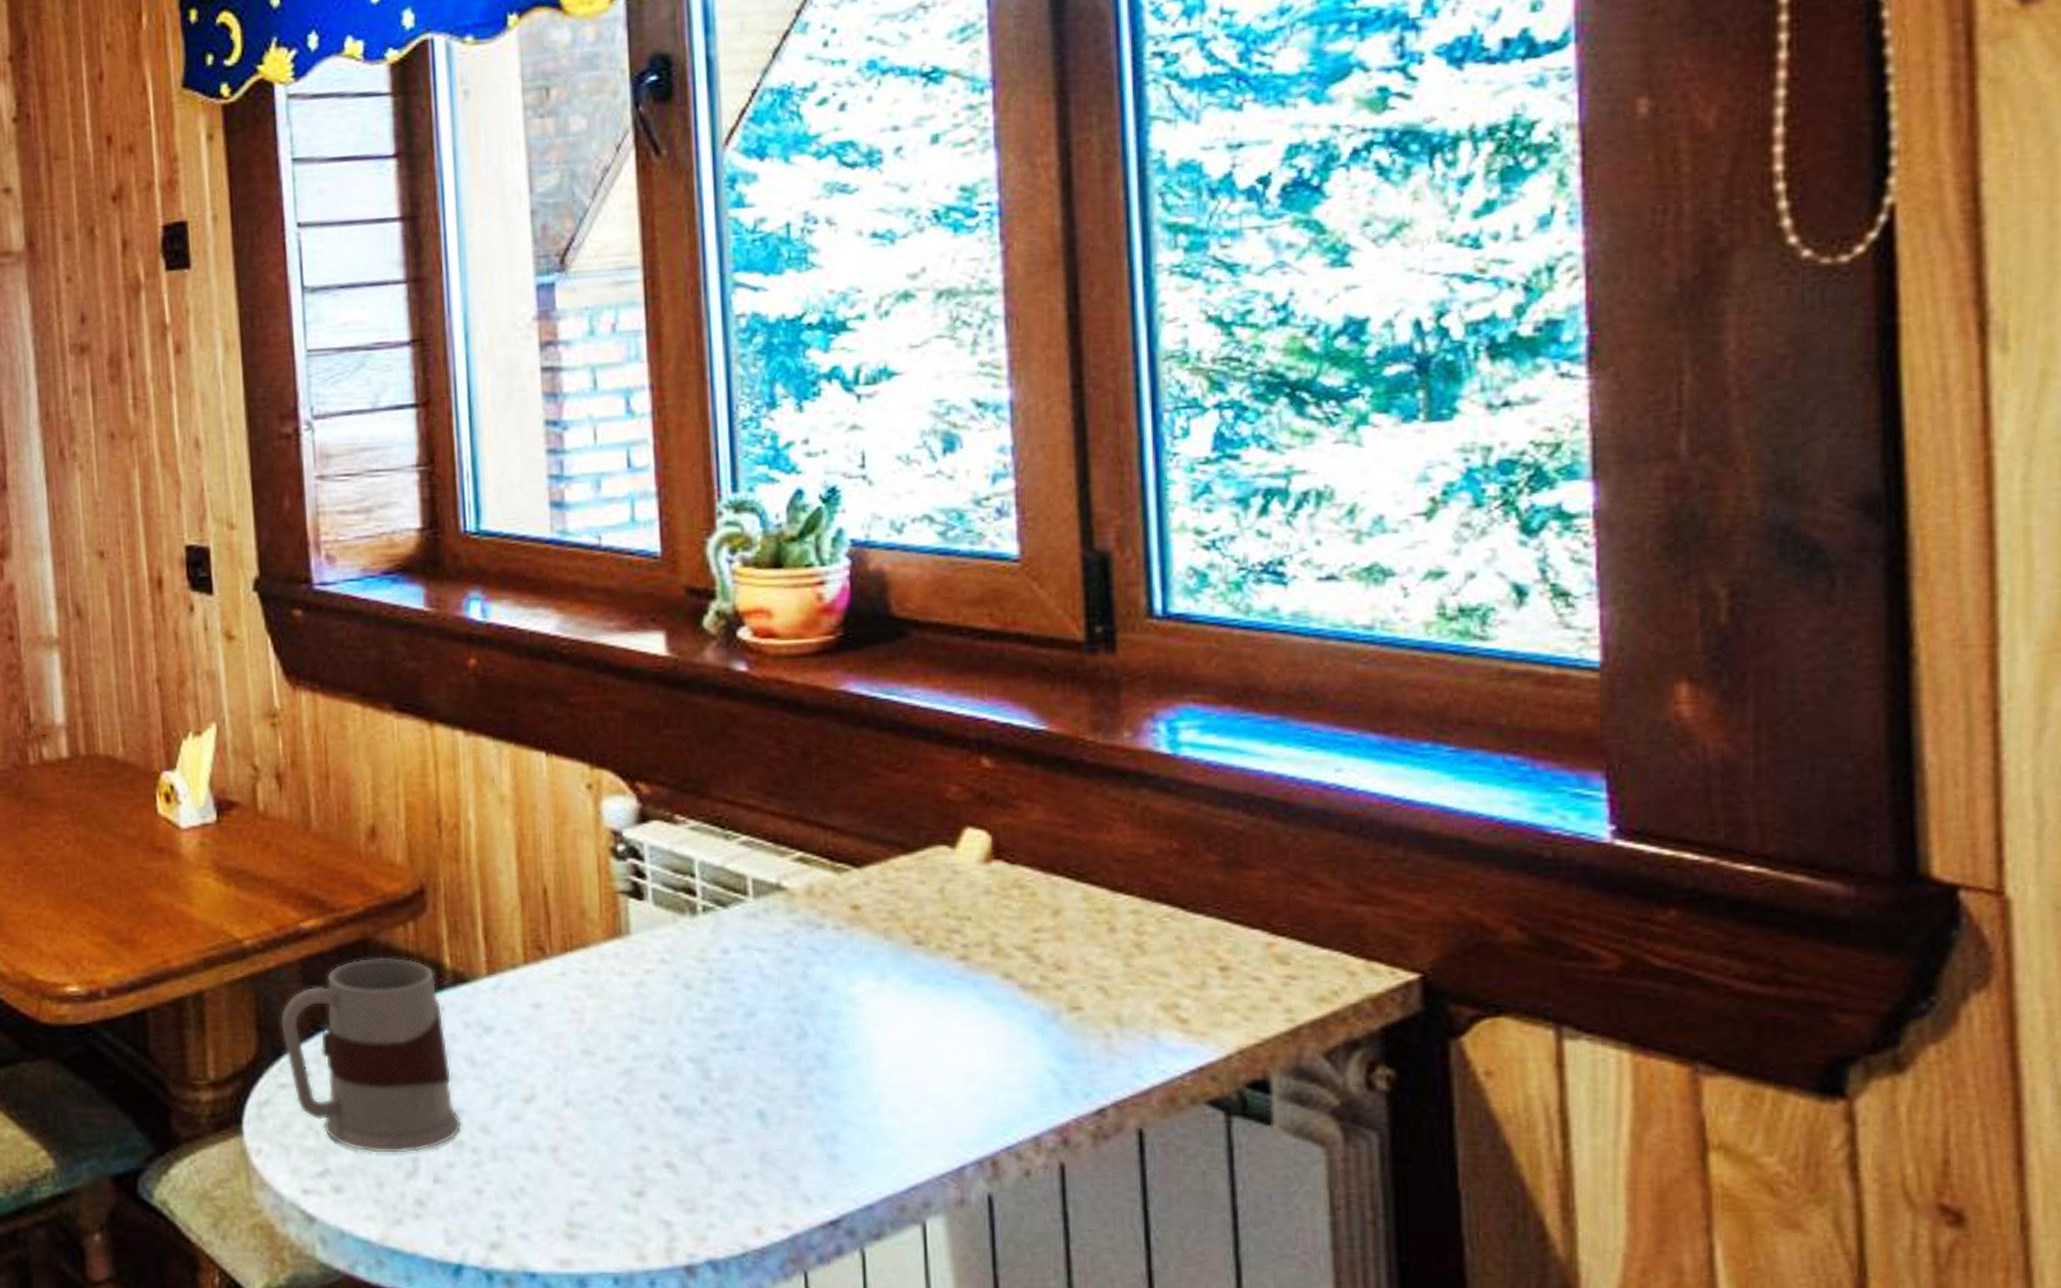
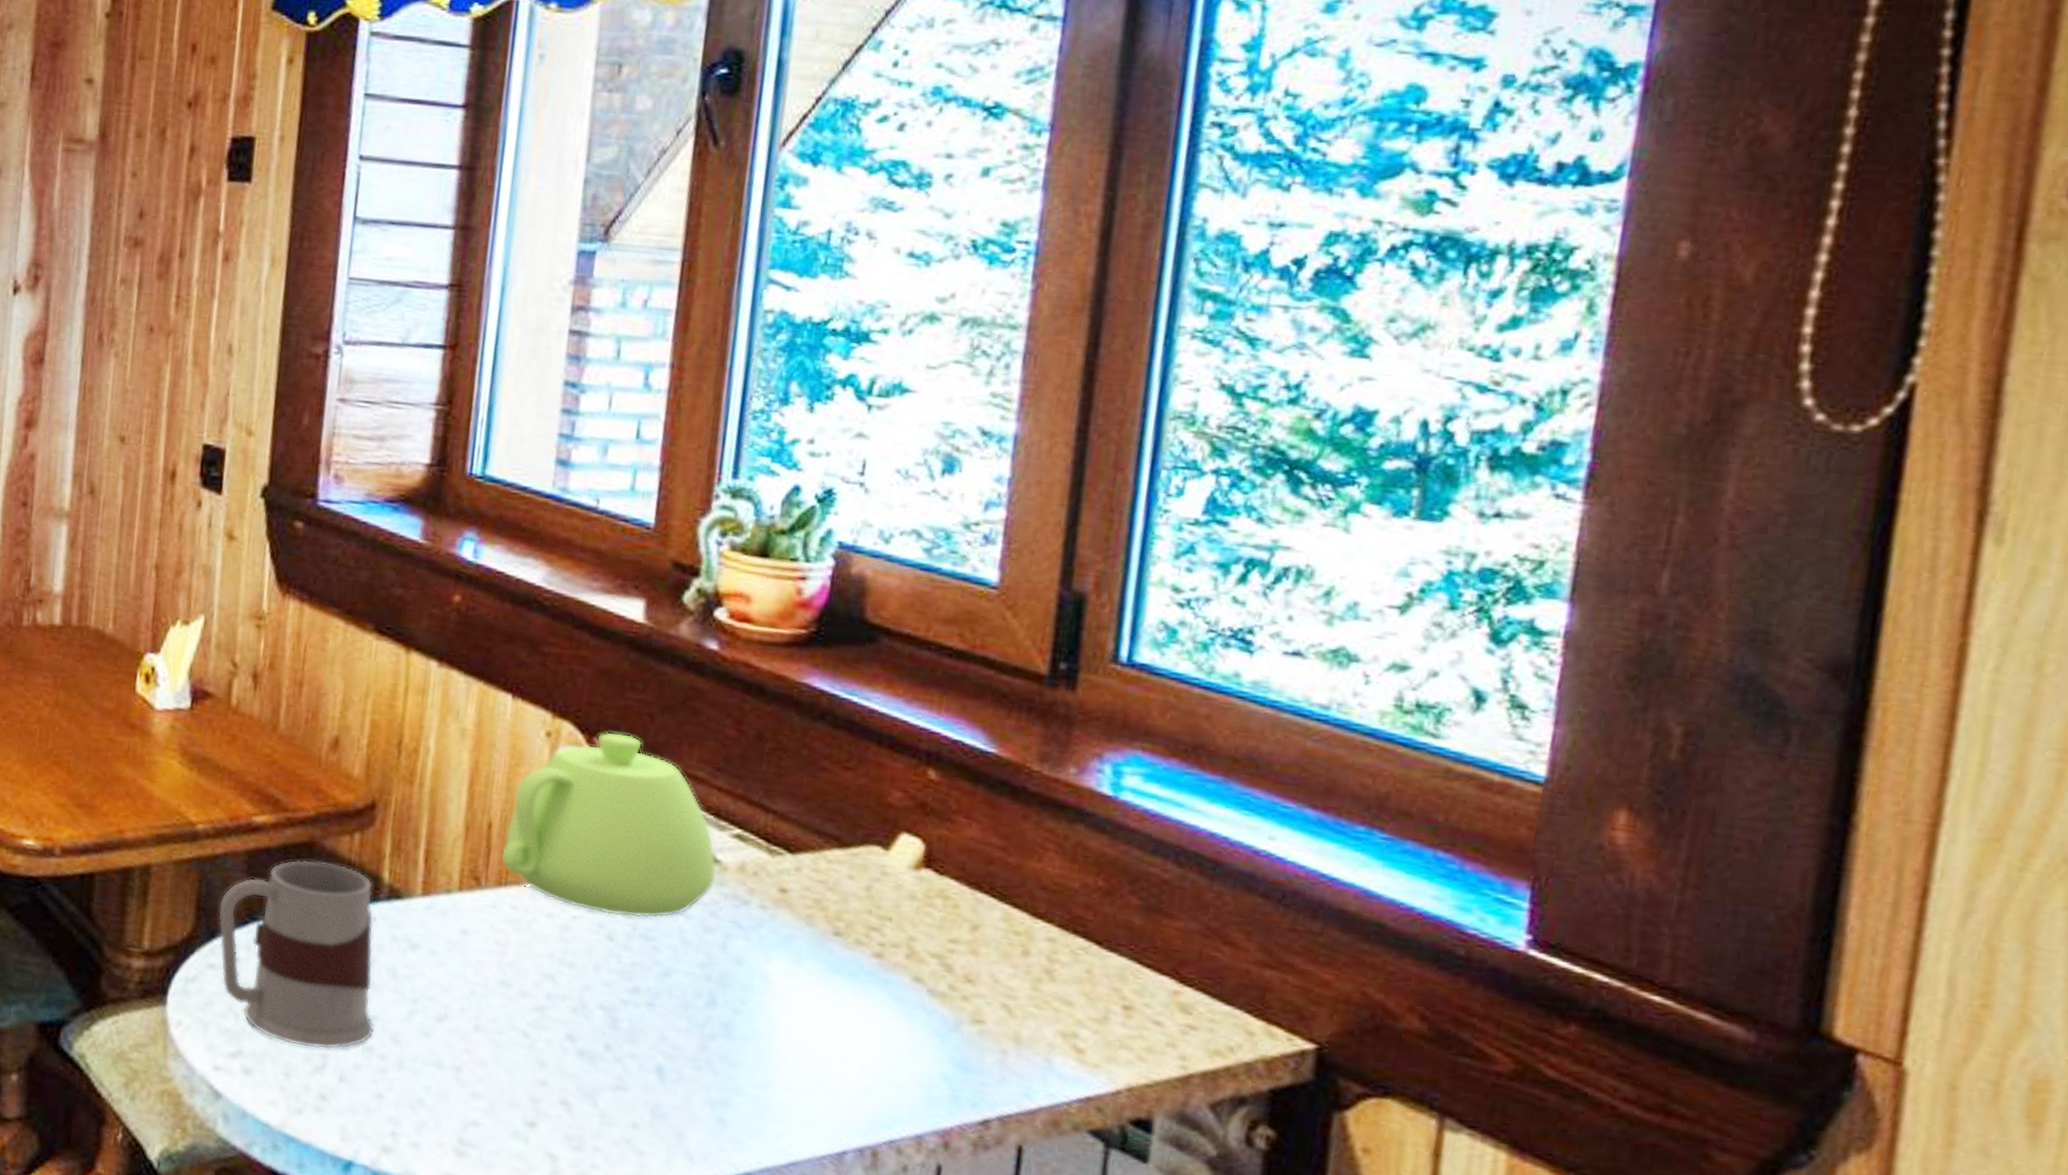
teapot: none [561,772,785,962] -> present [500,731,717,918]

